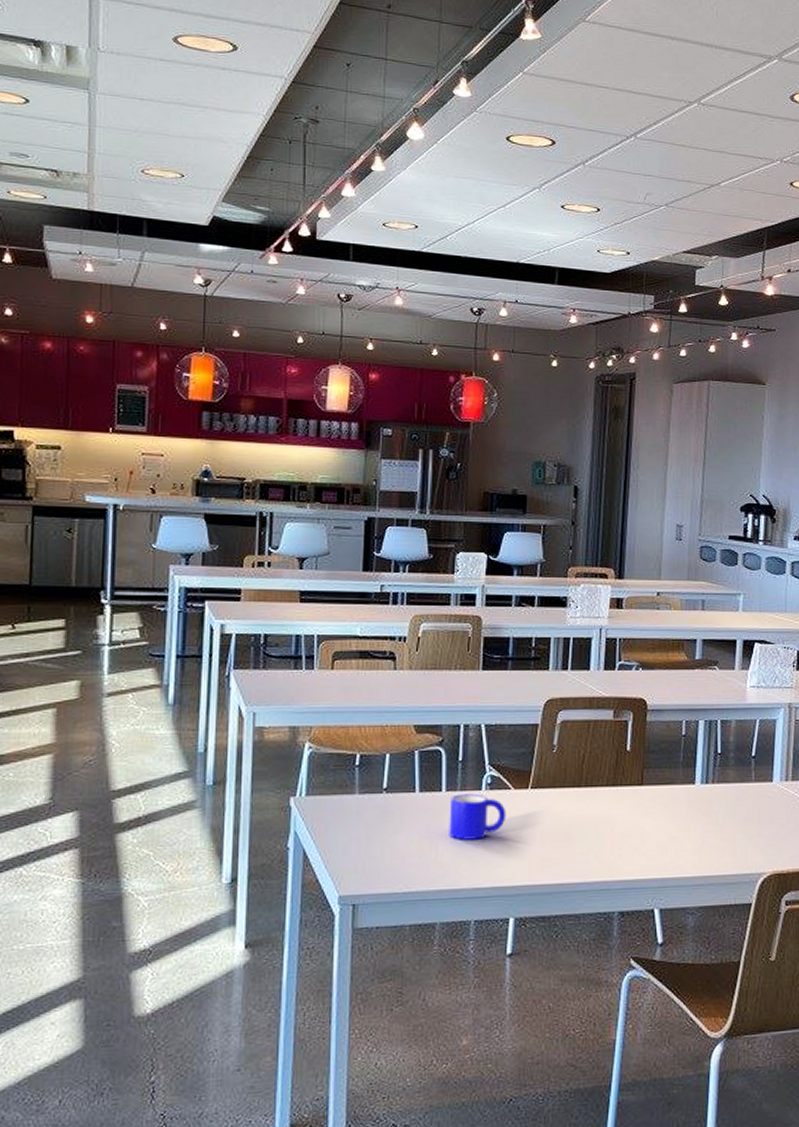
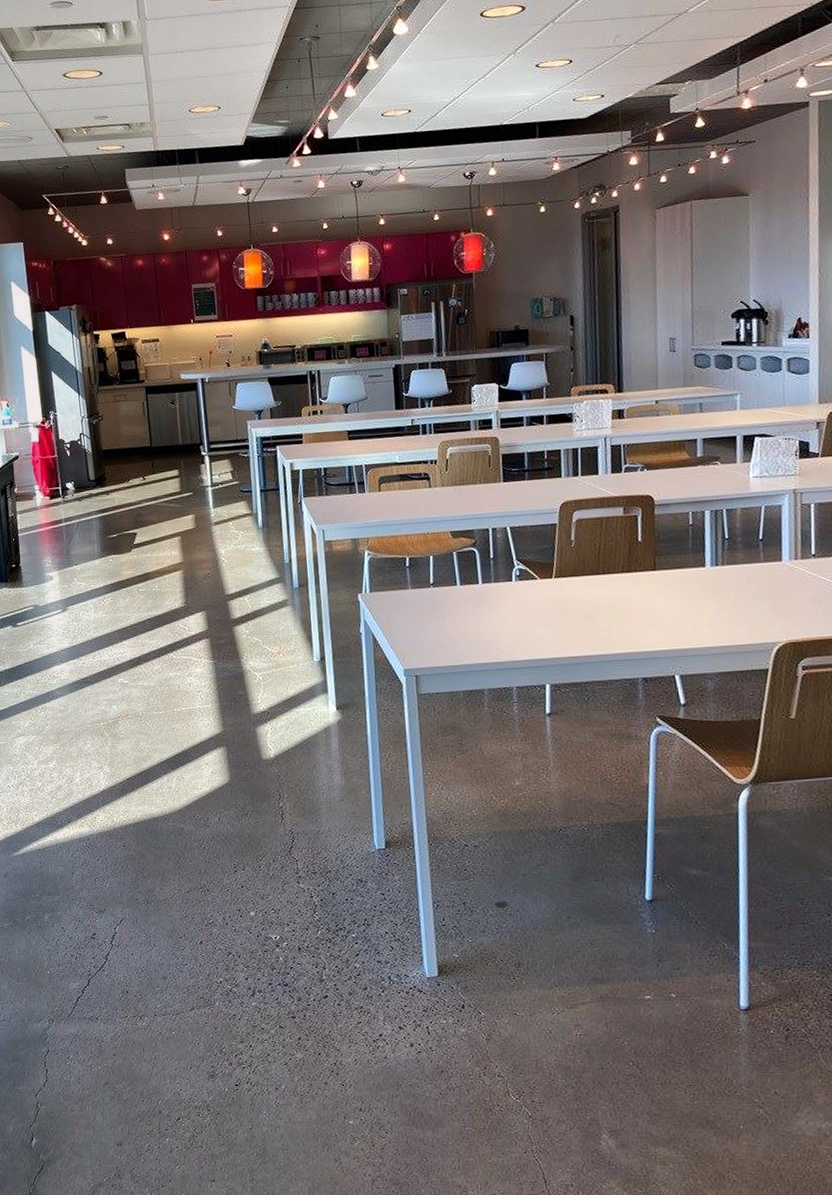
mug: present [449,793,507,840] -> none [486,584,536,623]

